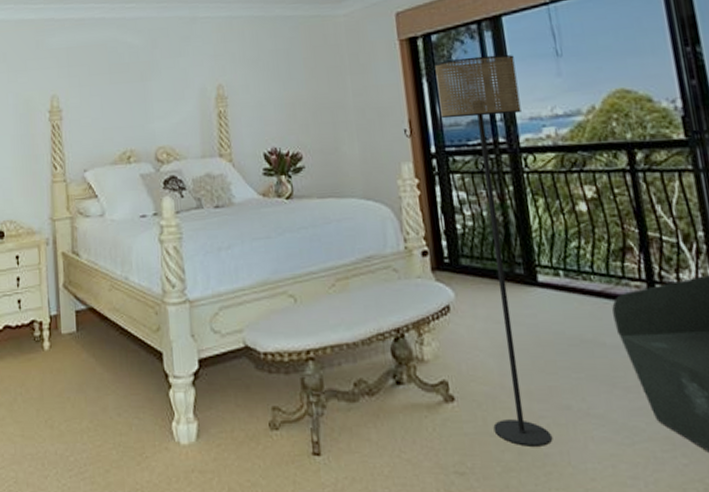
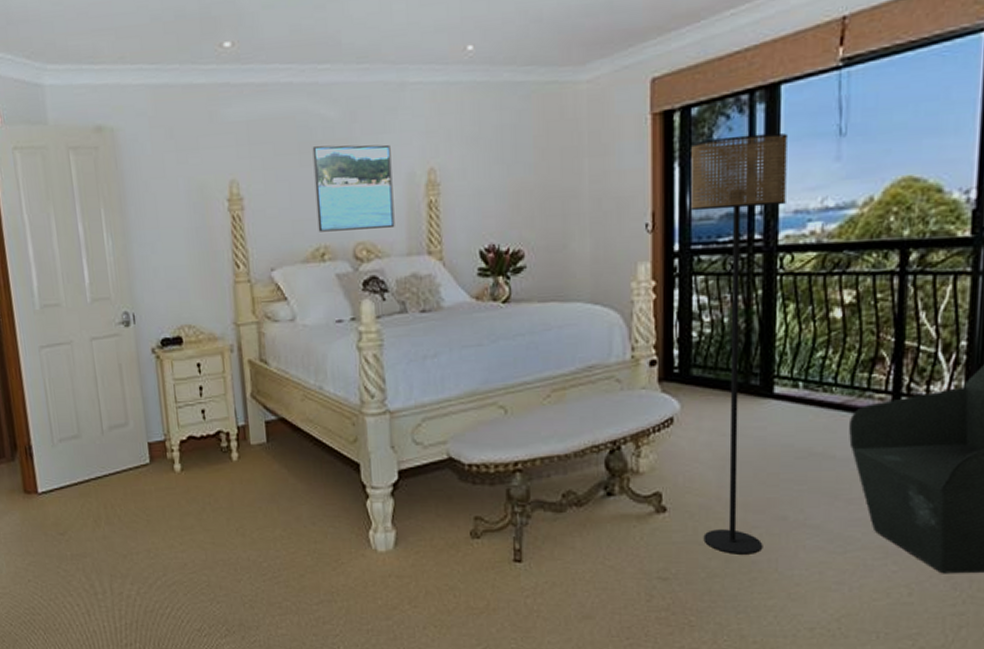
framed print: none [120,65,190,138] -> present [312,144,395,232]

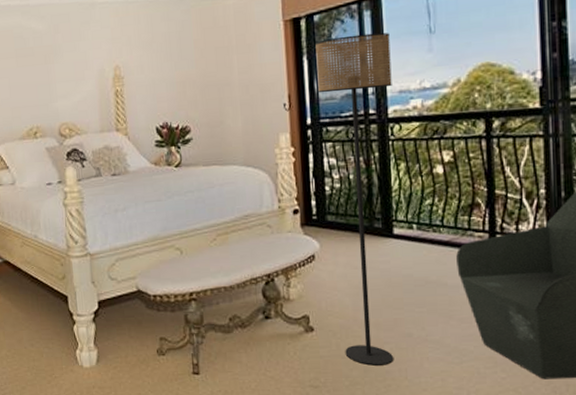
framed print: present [312,144,395,232] -> none [26,49,90,116]

